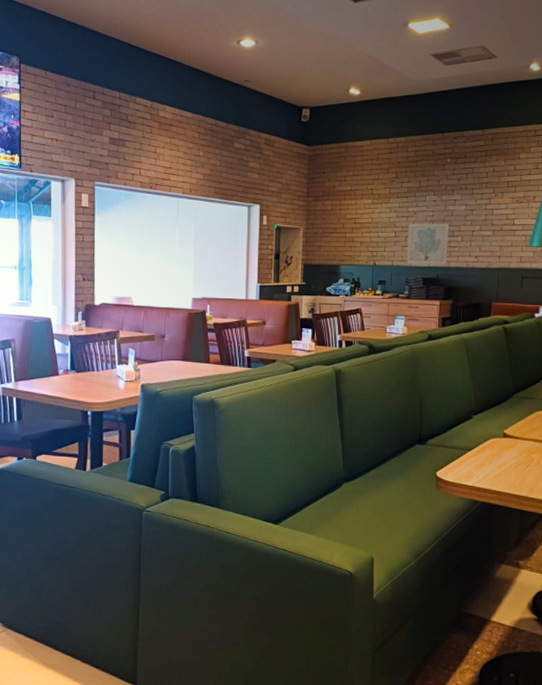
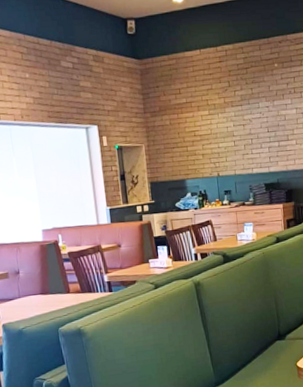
wall art: present [406,223,450,266] -> none [246,128,285,172]

